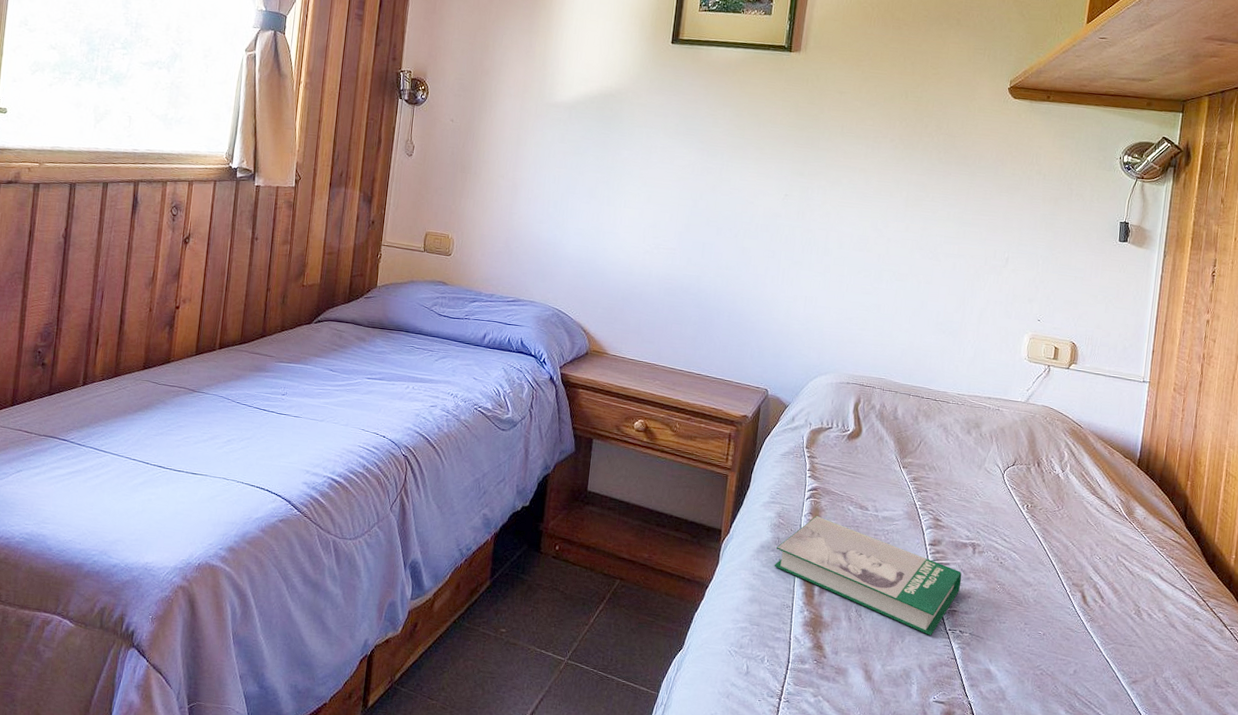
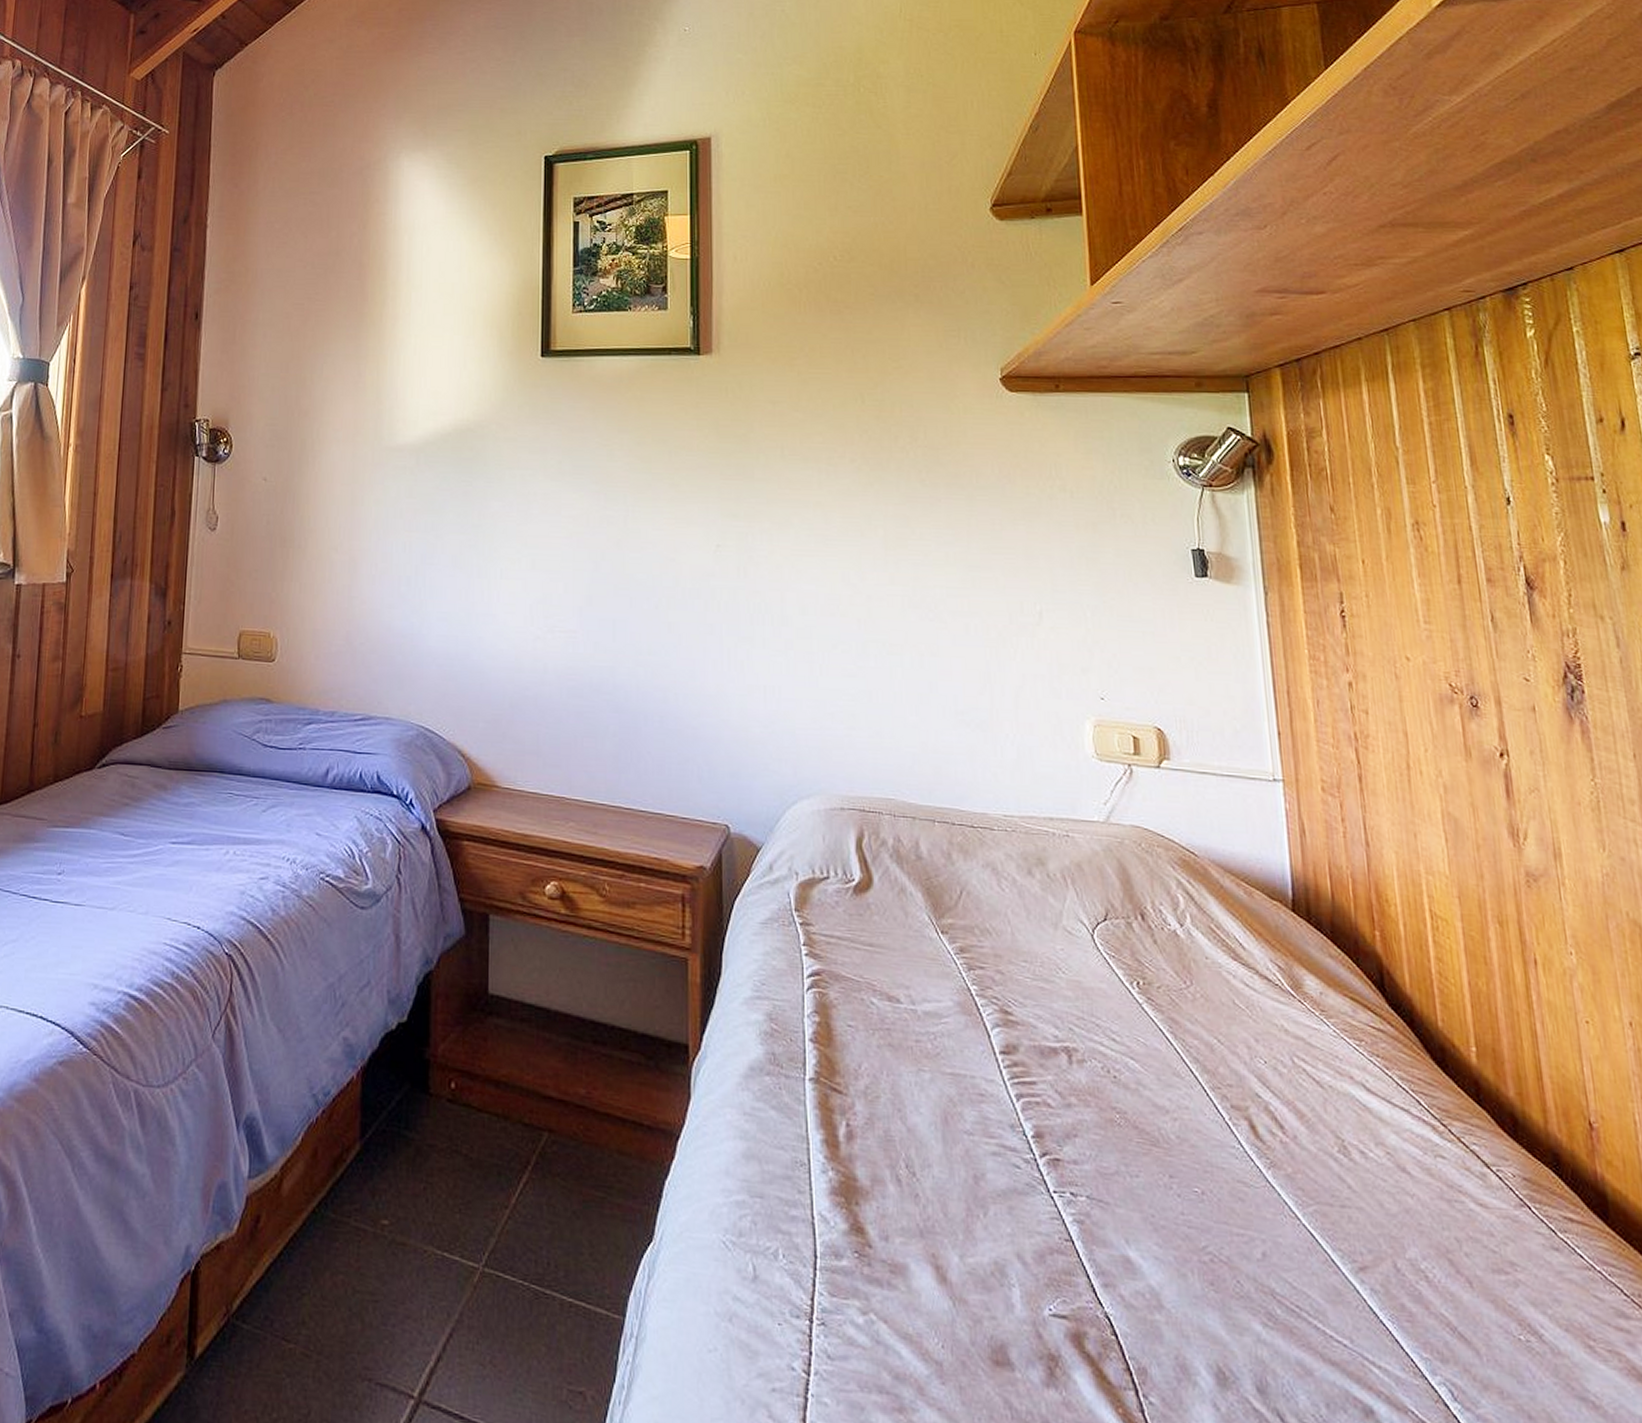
book: present [774,516,962,636] -> none [772,1016,1060,1203]

